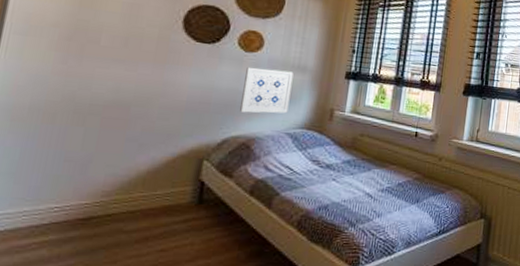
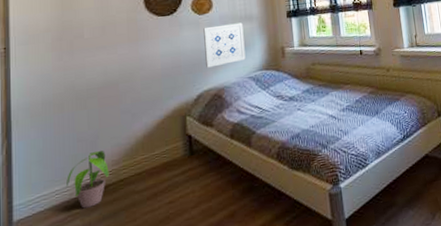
potted plant: none [37,177,97,238] -> present [65,151,109,209]

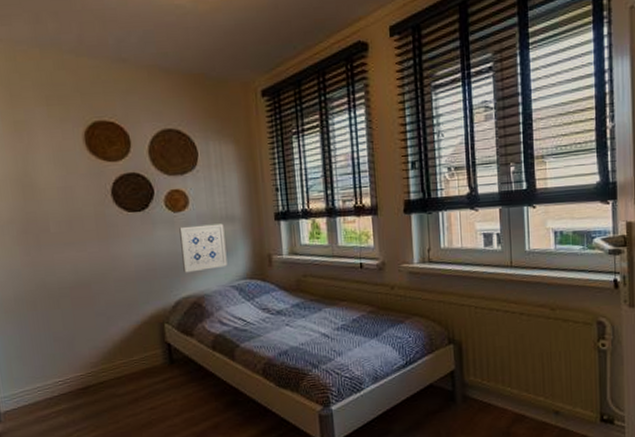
potted plant: present [65,151,109,209] -> none [46,352,89,407]

